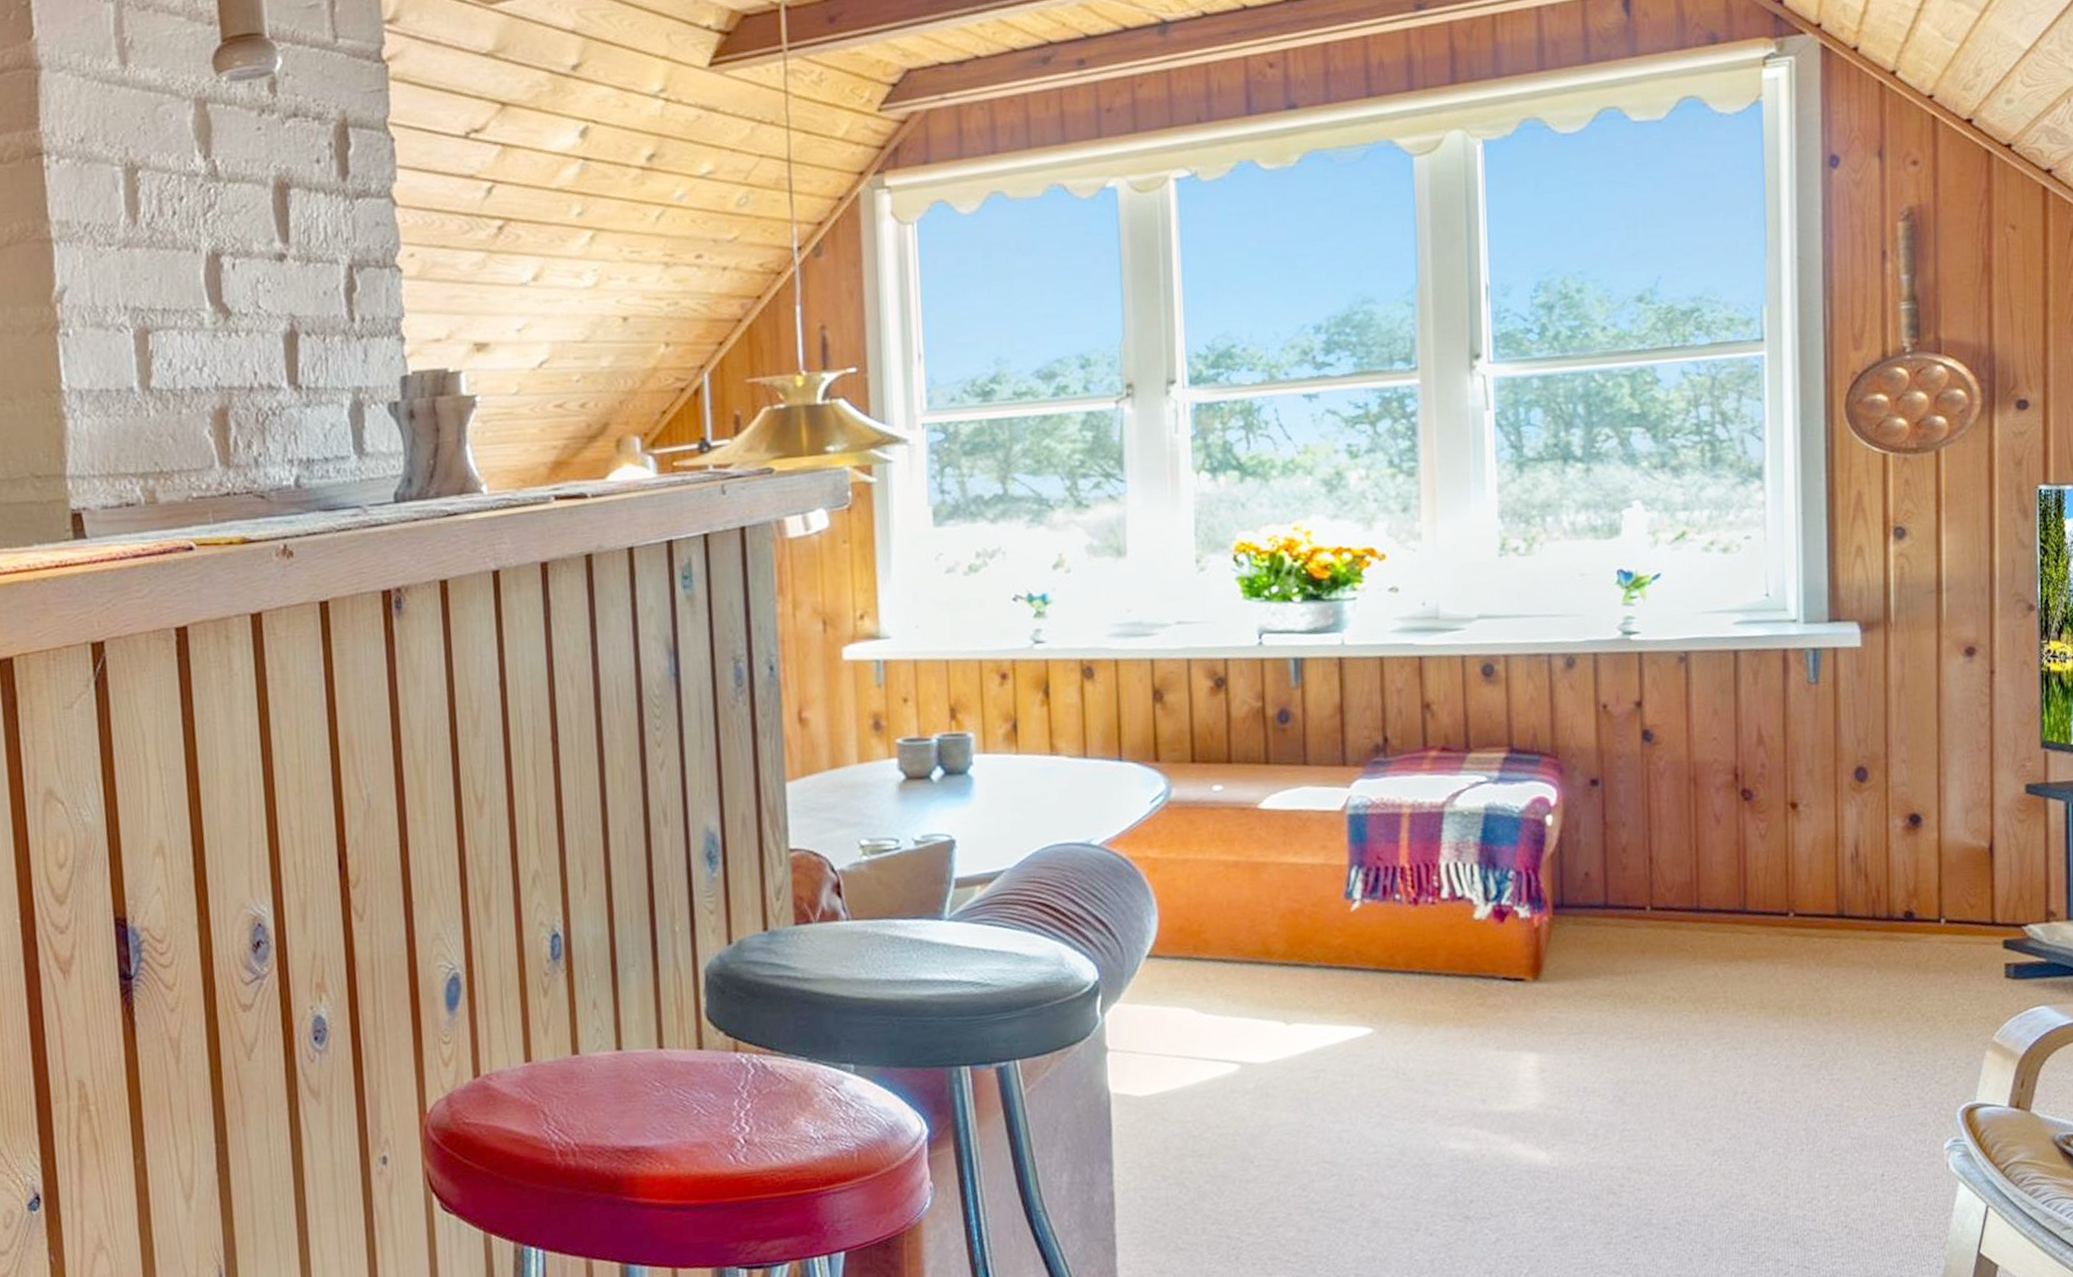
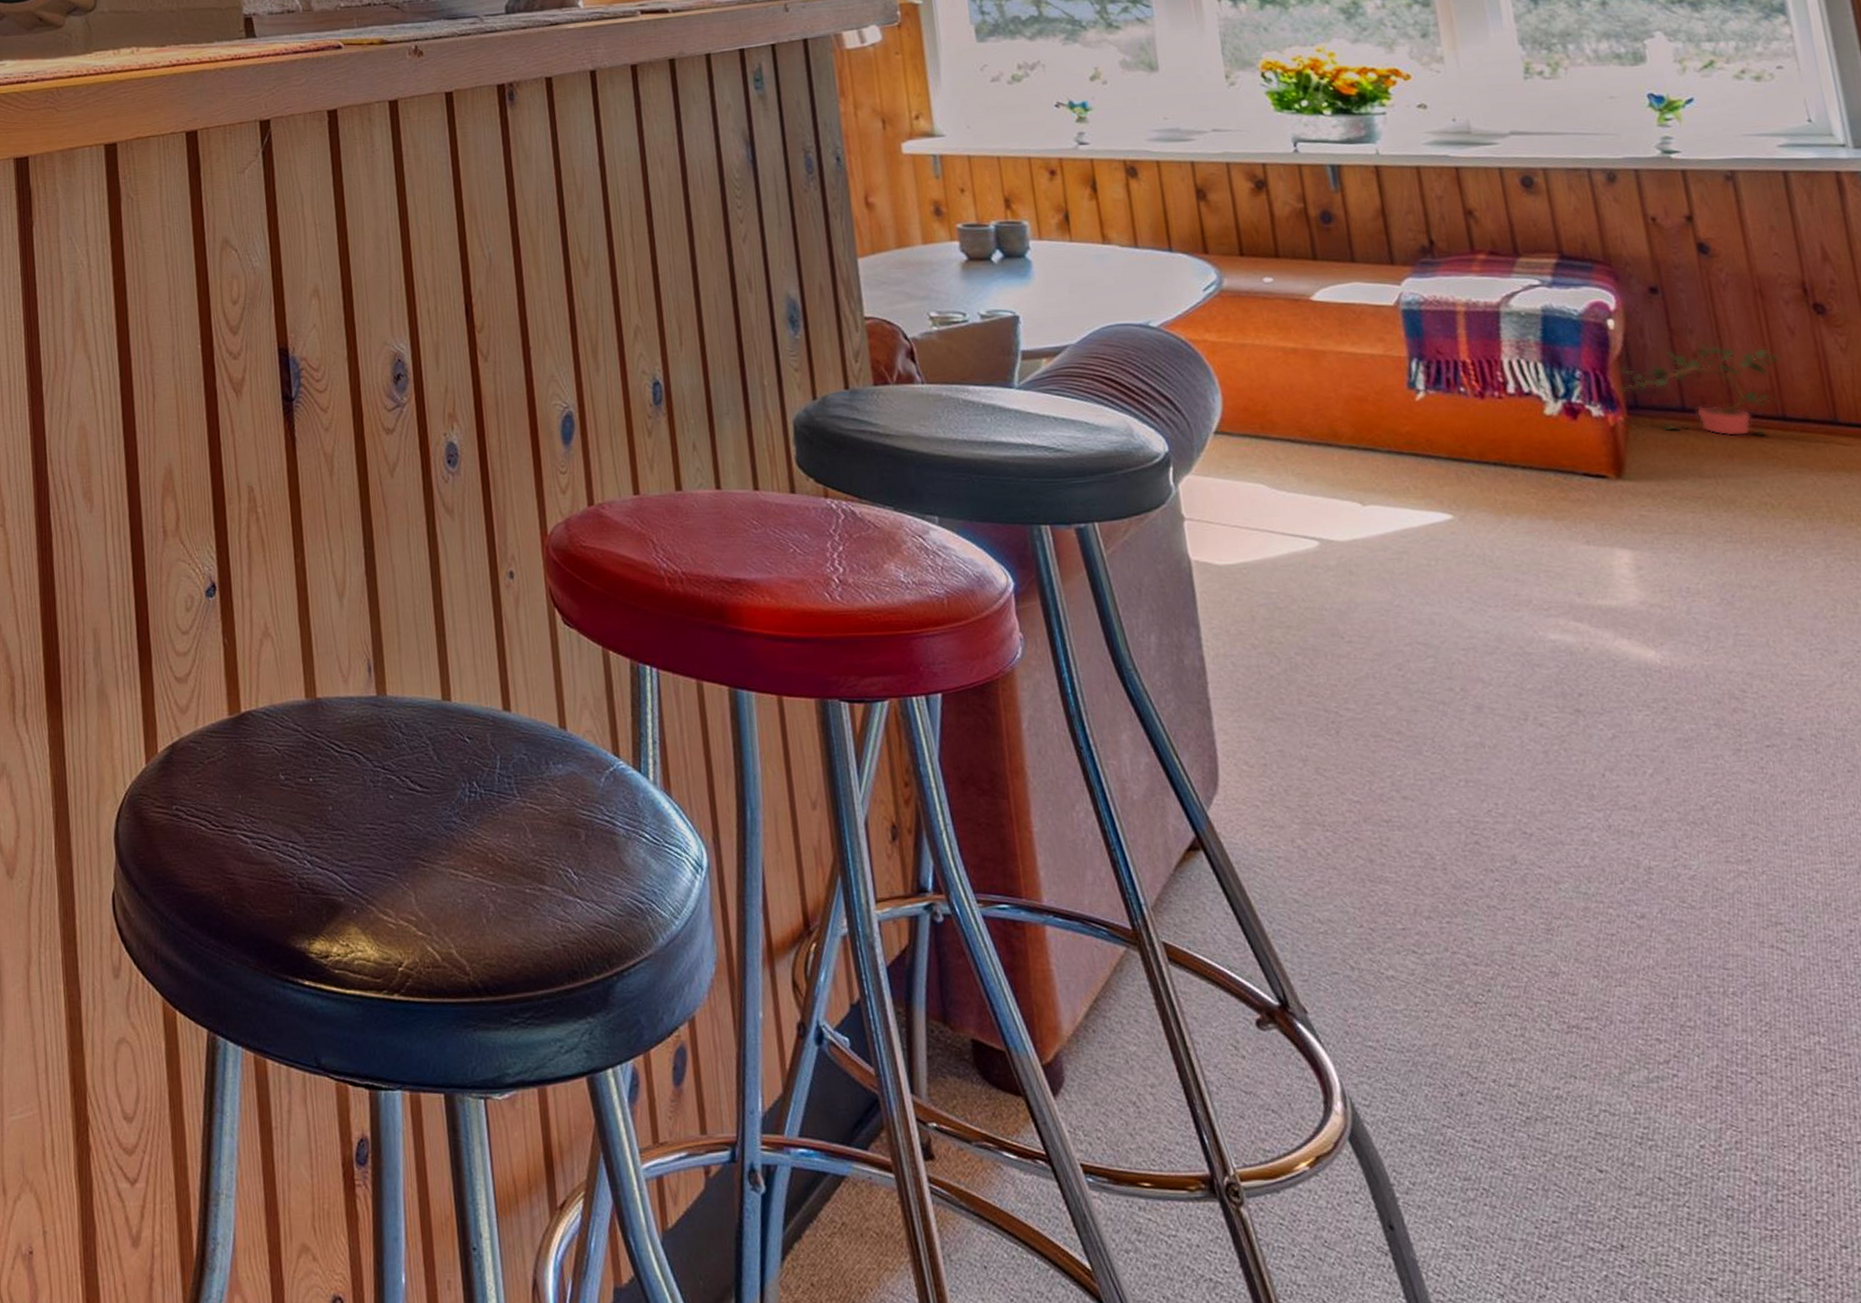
potted plant: none [1549,835,1705,932] -> present [1616,342,1783,437]

